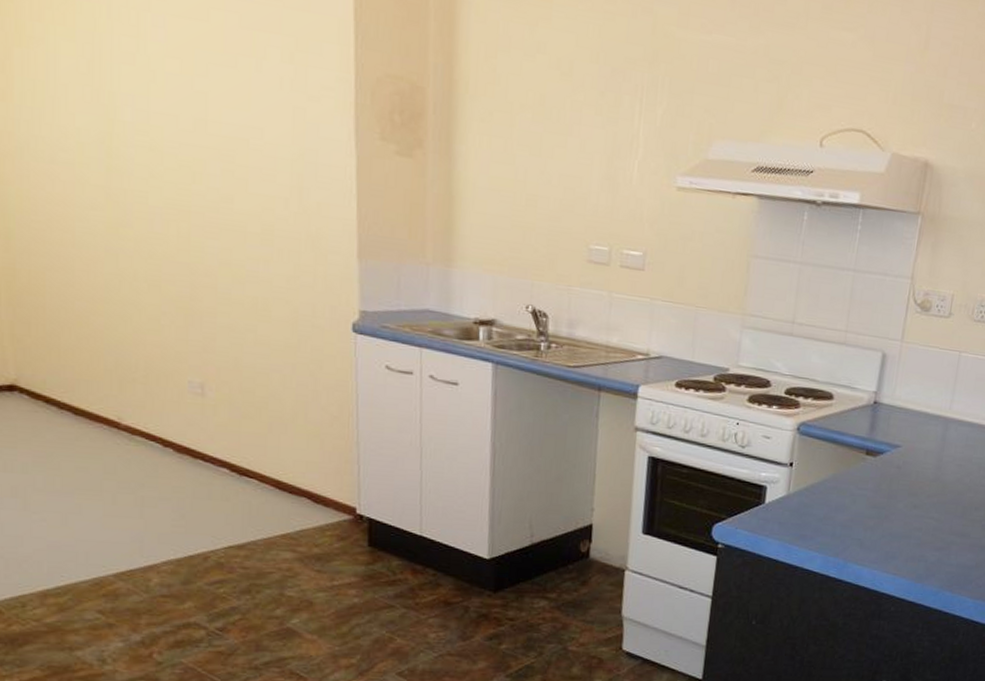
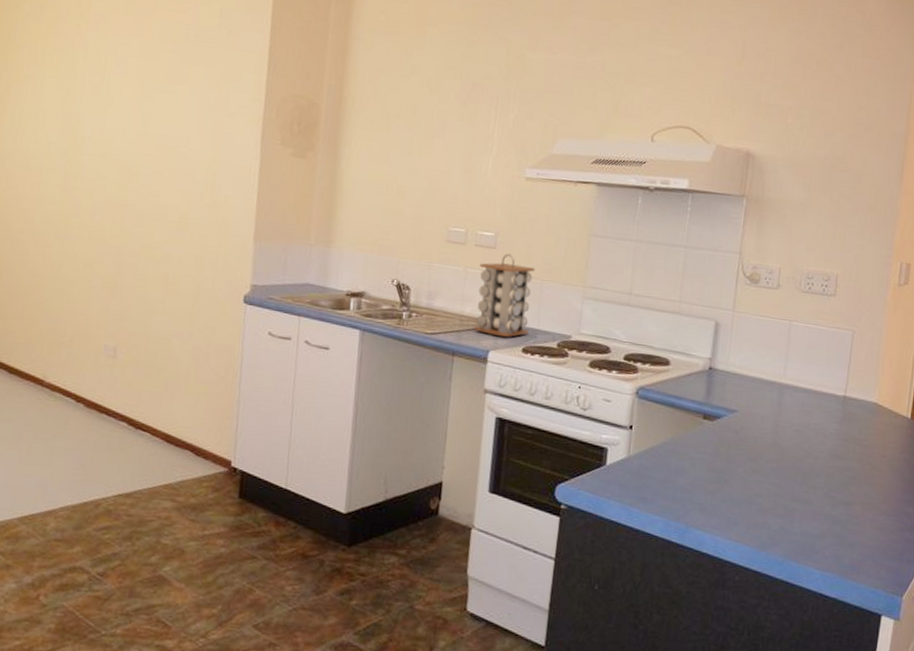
spice rack: none [622,276,689,371] -> present [474,253,536,338]

